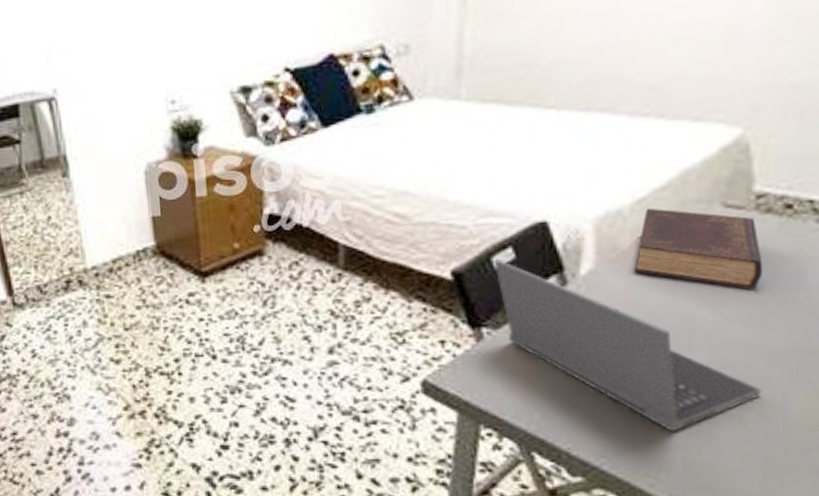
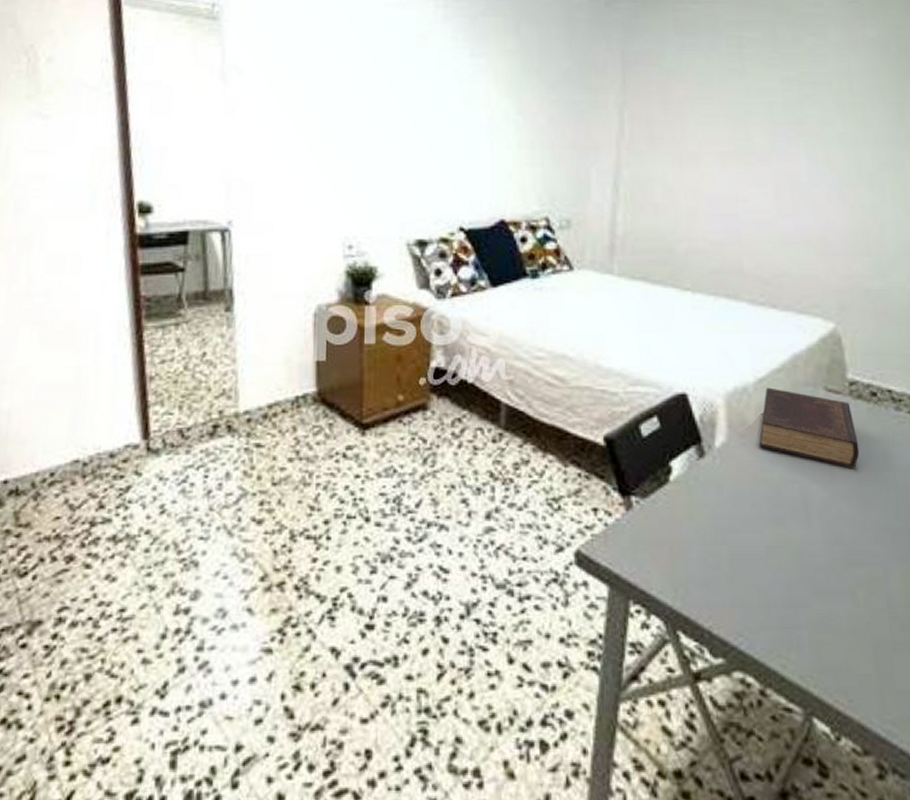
laptop computer: present [494,258,761,432] -> none [641,426,868,609]

